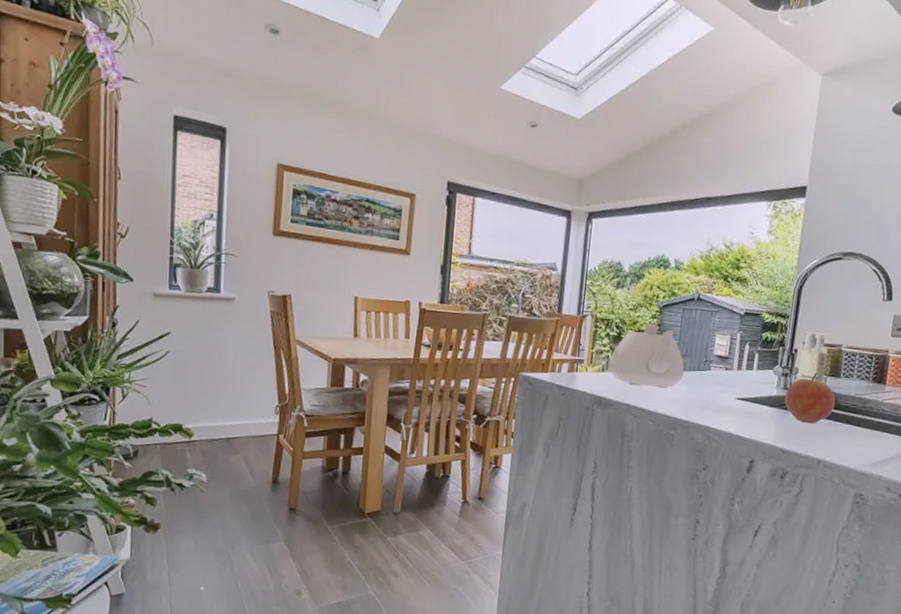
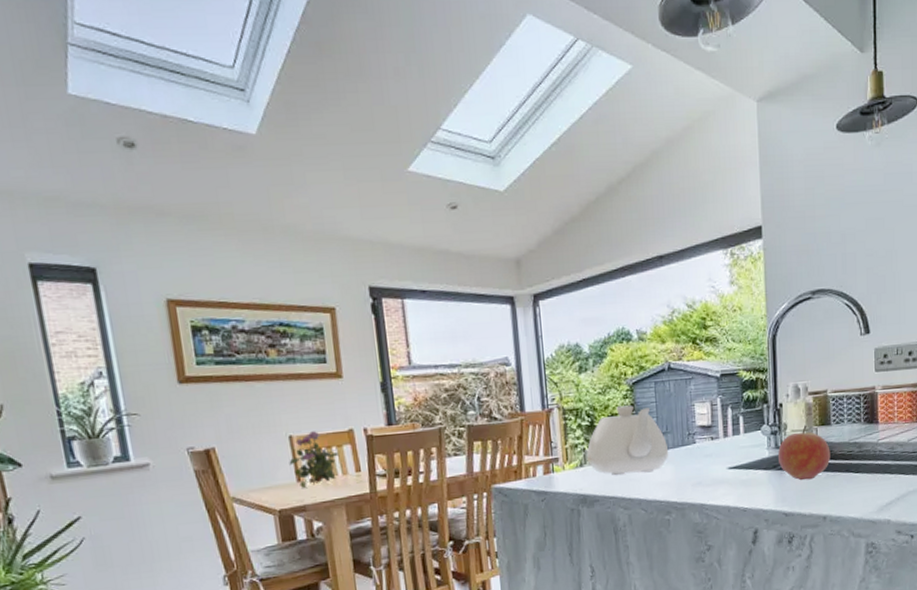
flower bouquet: none [350,296,393,343] -> present [289,431,338,488]

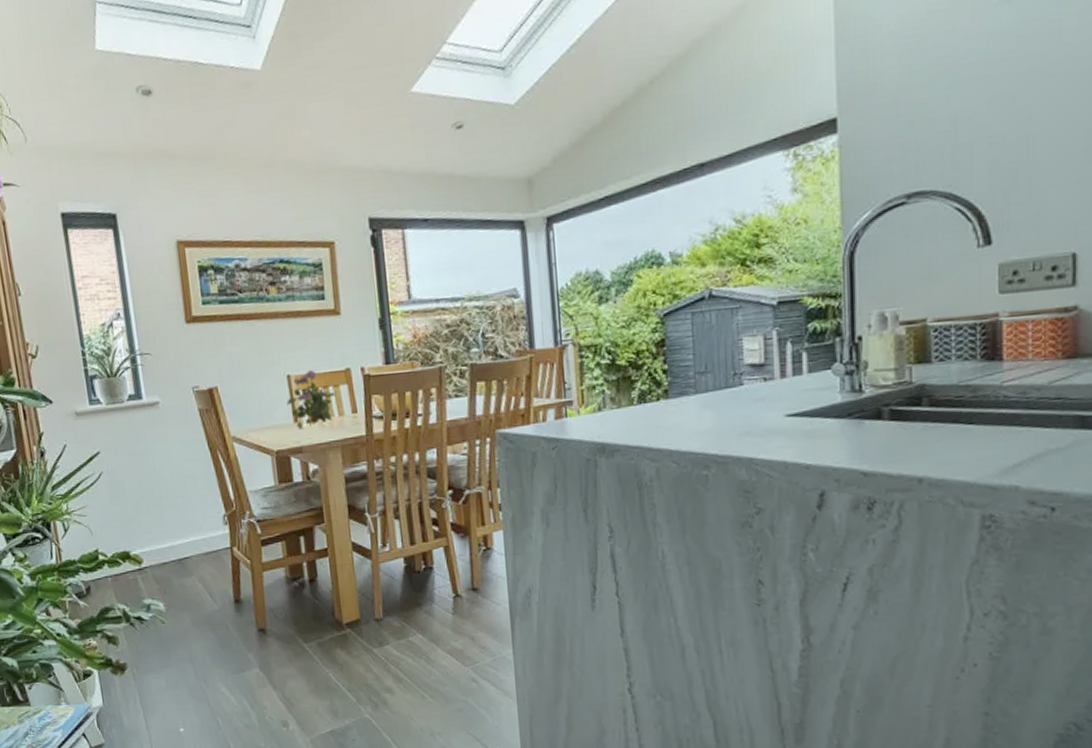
teapot: present [586,405,669,475] -> none [606,340,709,421]
fruit: present [777,425,831,481] -> none [854,362,930,433]

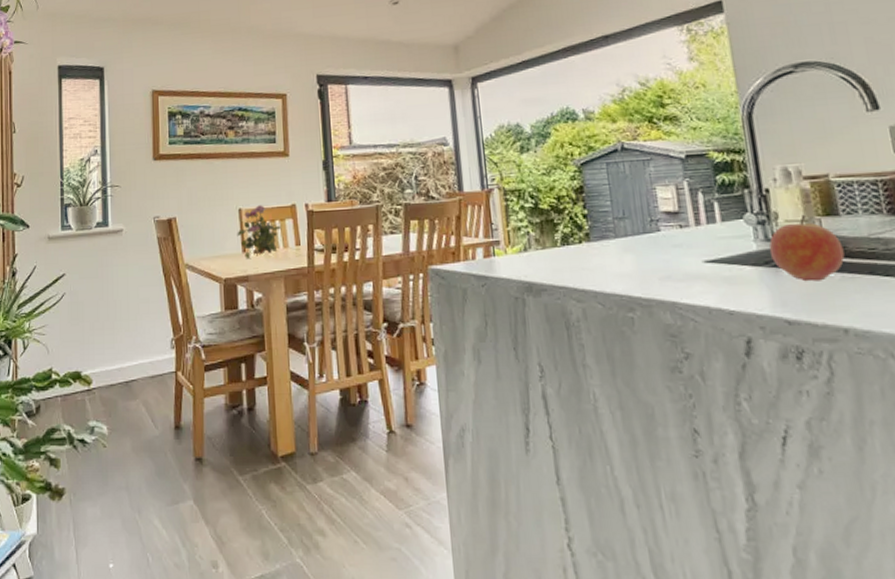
fruit: none [854,362,930,433] -> present [769,214,845,282]

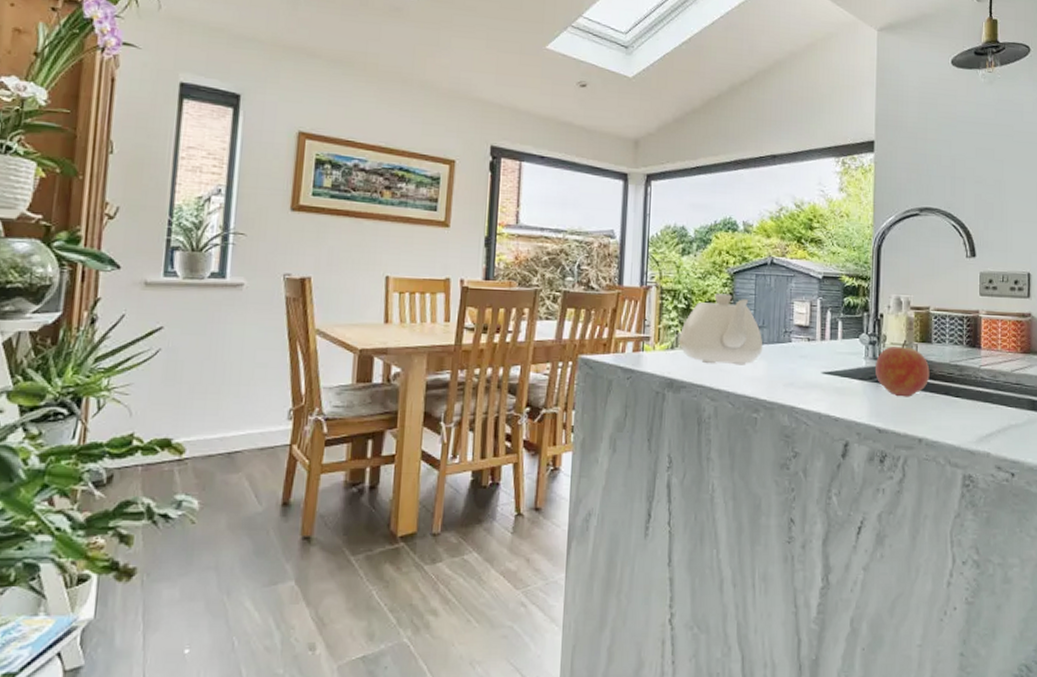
flower bouquet: present [237,205,281,258] -> none [380,275,430,330]
teapot: none [531,187,628,262] -> present [678,293,763,365]

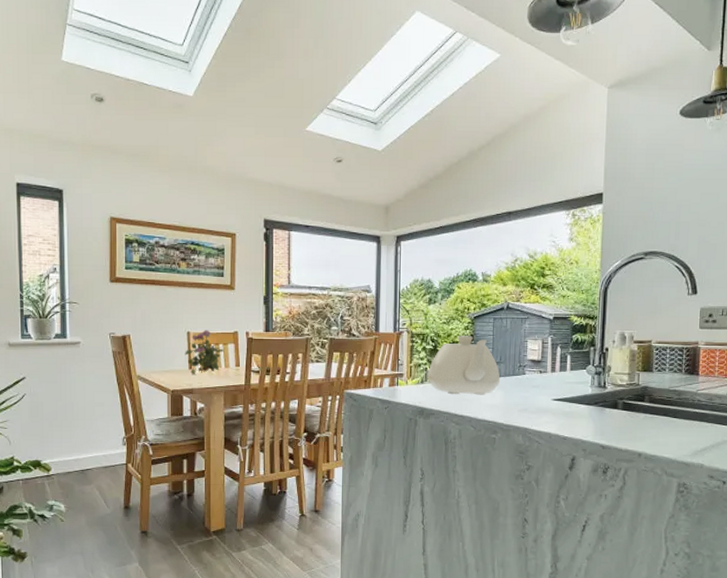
flower bouquet: none [380,275,430,330] -> present [185,330,223,374]
fruit: present [874,339,930,397] -> none [599,369,650,419]

